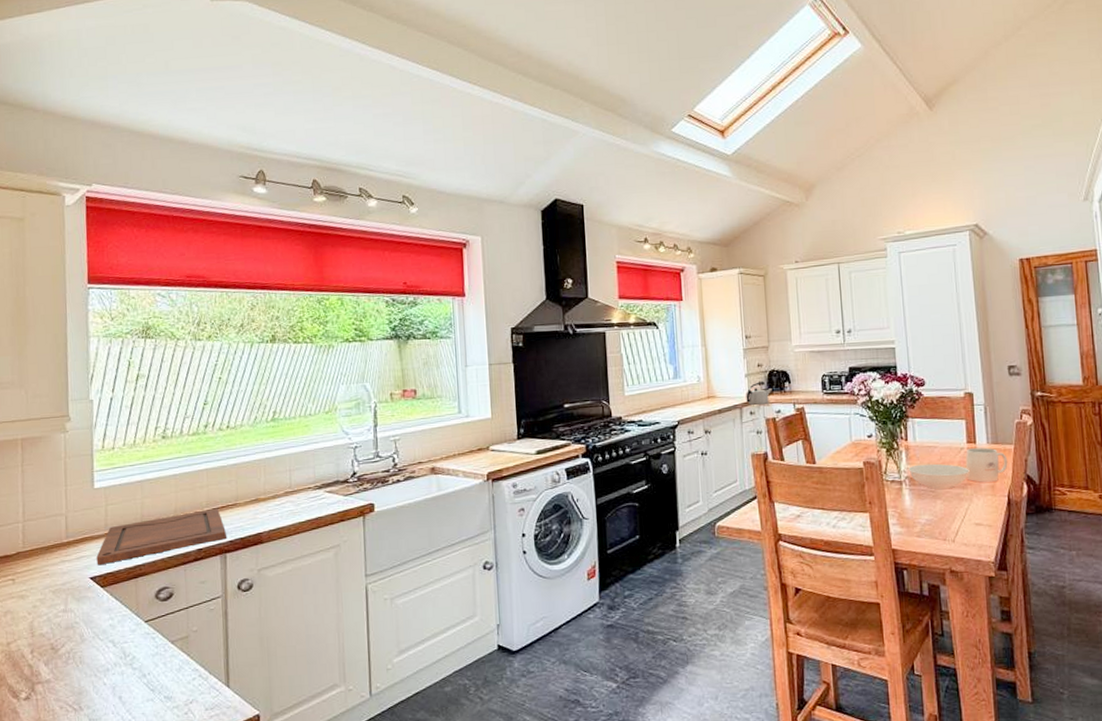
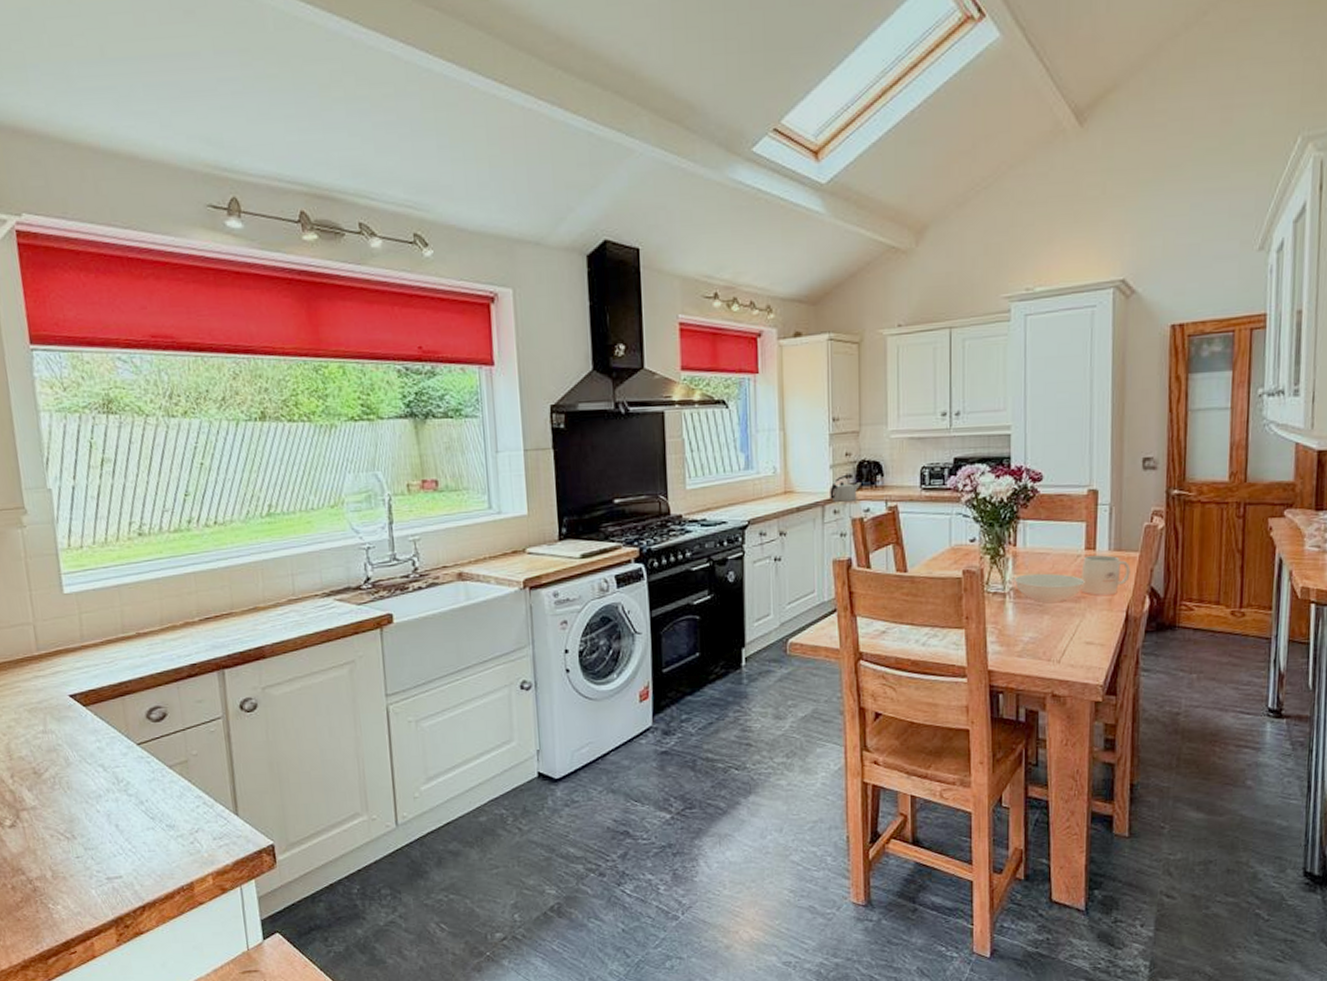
cutting board: present [96,508,226,566] -> none [74,617,223,682]

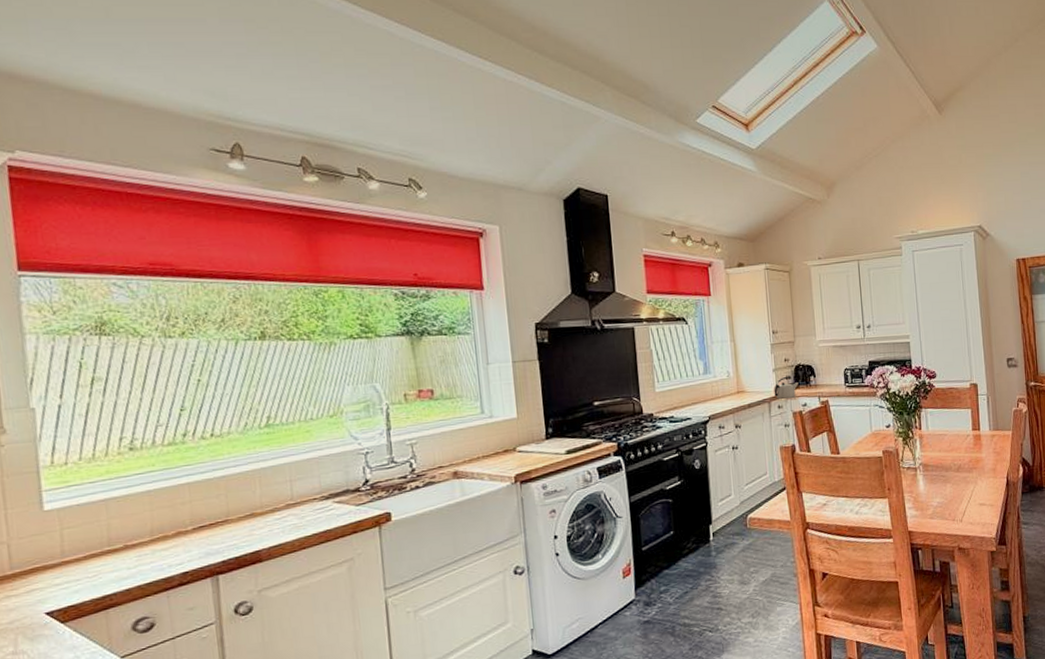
bowl: present [1014,573,1085,604] -> none [922,450,975,475]
mug: present [1080,555,1131,597] -> none [971,434,1007,467]

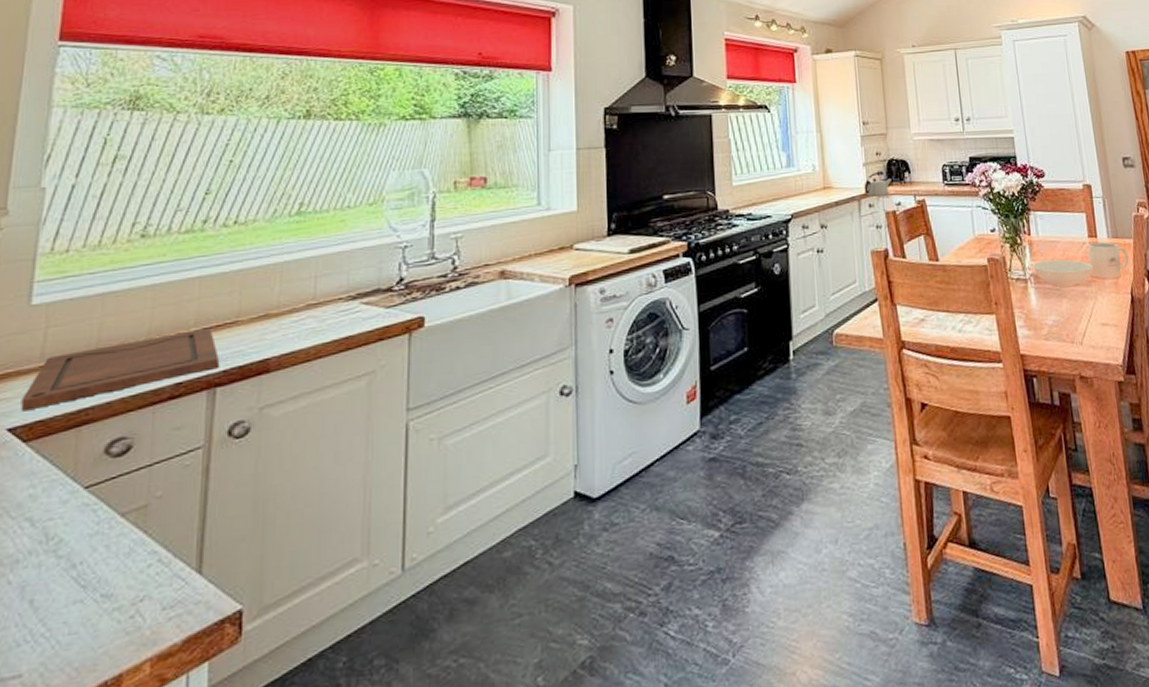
cutting board: none [52,526,217,599] -> present [20,327,219,412]
bowl: none [922,450,975,475] -> present [1033,259,1093,288]
mug: none [971,434,1007,467] -> present [1087,242,1129,280]

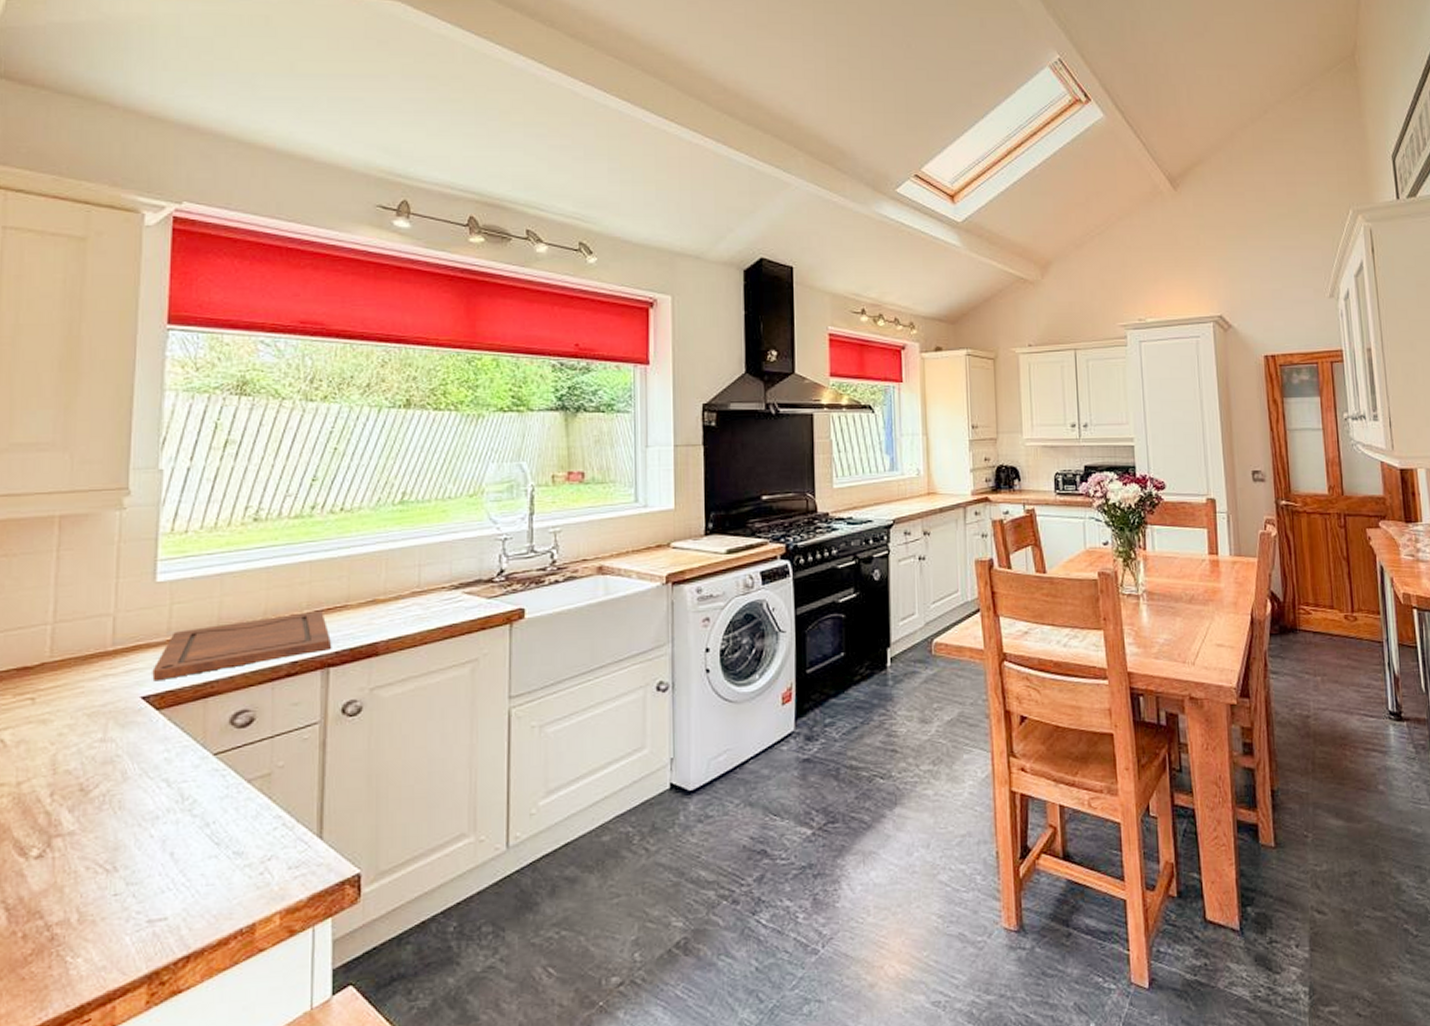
kettle: present [864,171,892,198] -> none [971,478,1000,505]
bowl: present [1033,259,1093,288] -> none [1146,576,1211,606]
mug: present [1087,242,1129,280] -> none [1206,560,1251,600]

